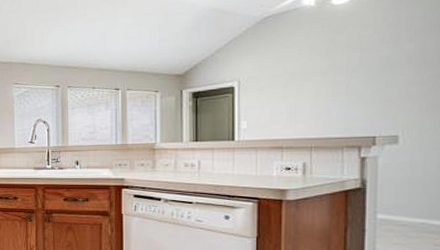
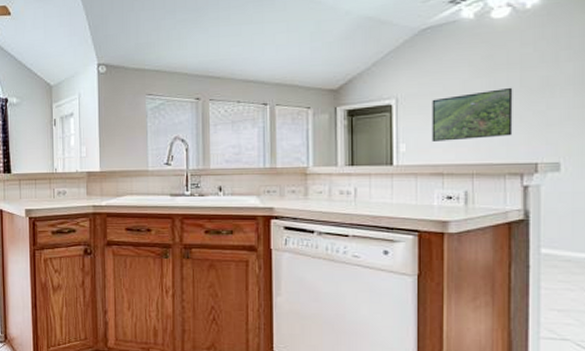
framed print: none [272,67,352,119] -> present [432,87,513,141]

